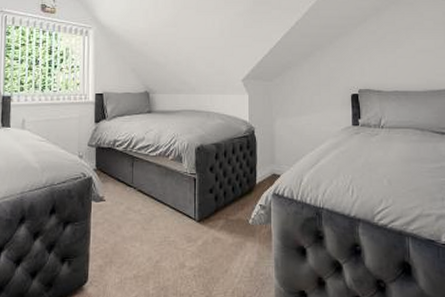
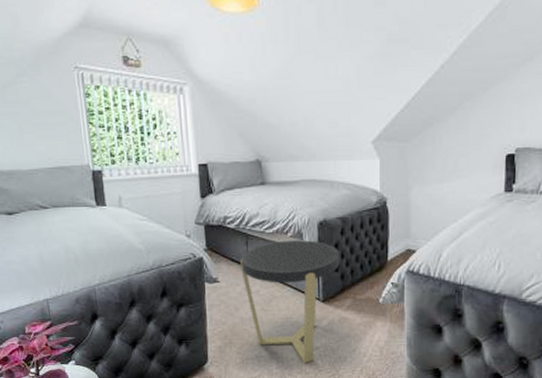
side table: none [125,163,214,284] -> present [240,240,340,363]

